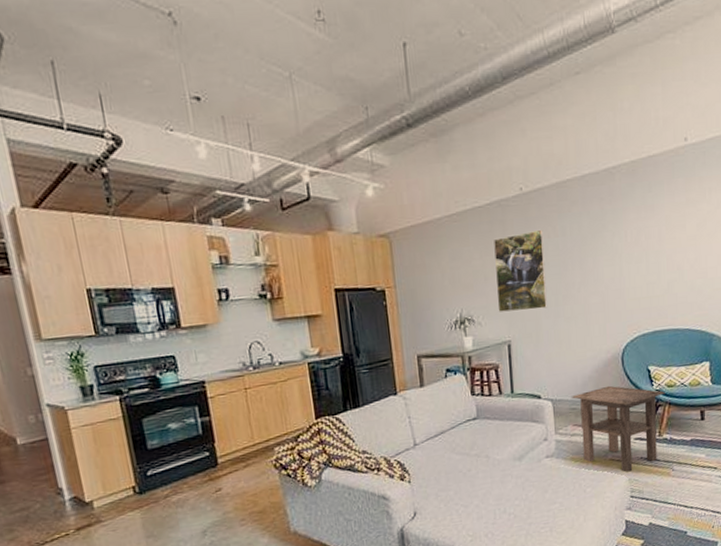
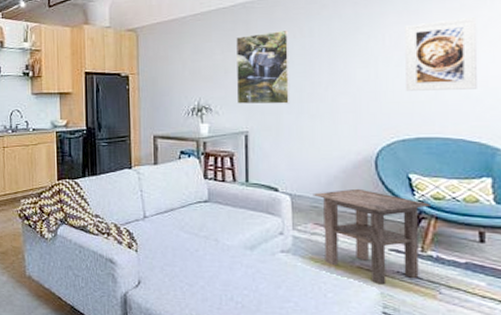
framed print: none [643,211,699,287] -> present [405,18,478,91]

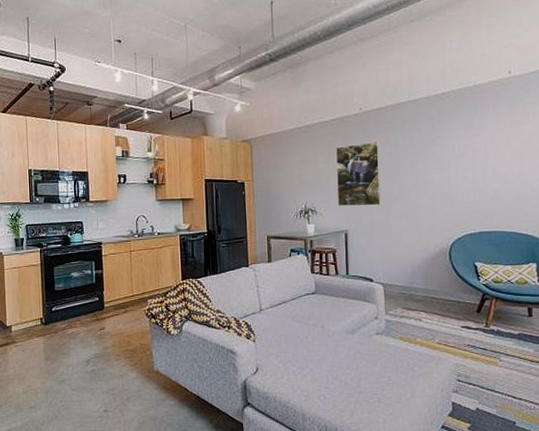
side table: present [313,188,432,285] -> none [401,276,493,357]
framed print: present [405,18,478,91] -> none [470,132,524,193]

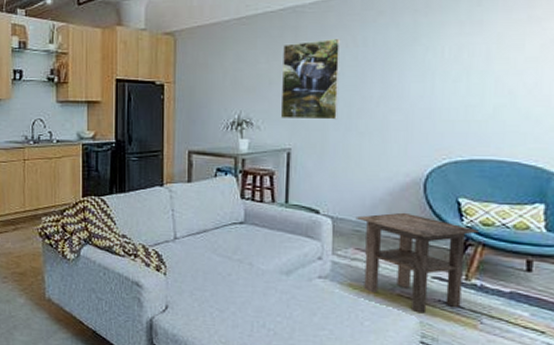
side table: none [401,276,493,357] -> present [355,212,480,314]

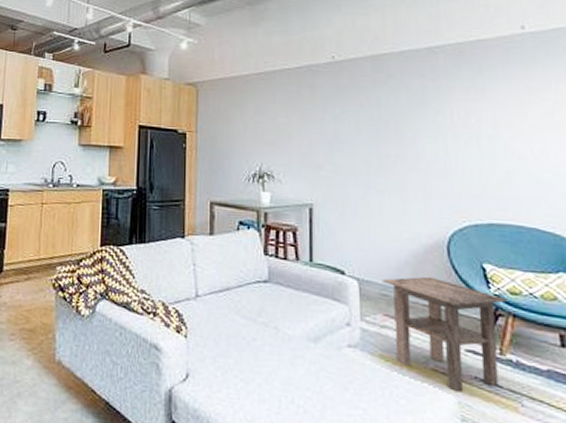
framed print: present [280,38,341,120] -> none [300,97,358,177]

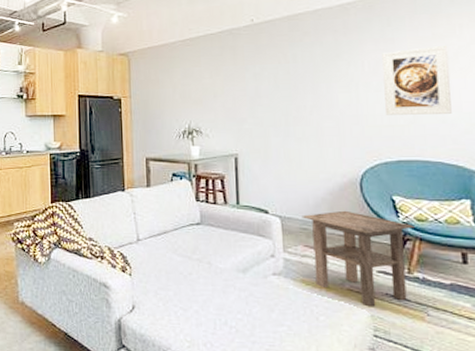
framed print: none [472,100,548,175] -> present [382,46,452,115]

